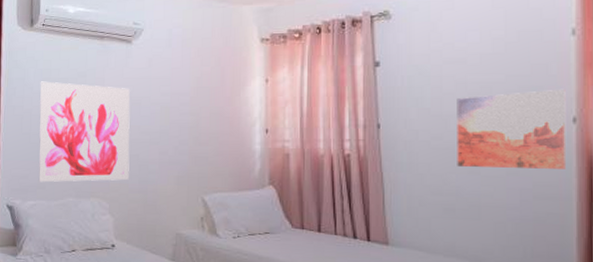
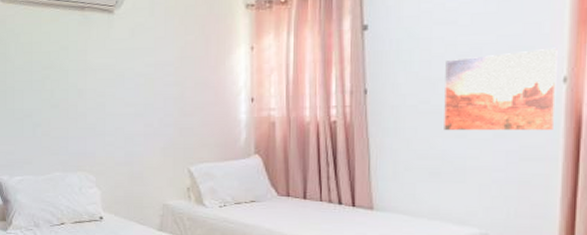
wall art: present [38,81,130,183] -> none [21,55,115,158]

